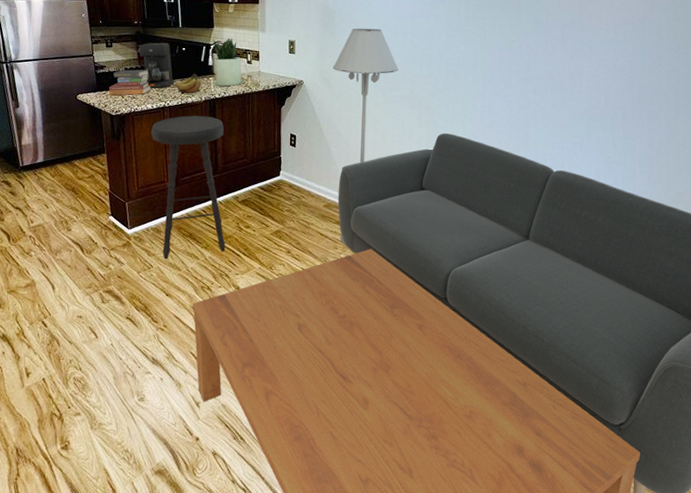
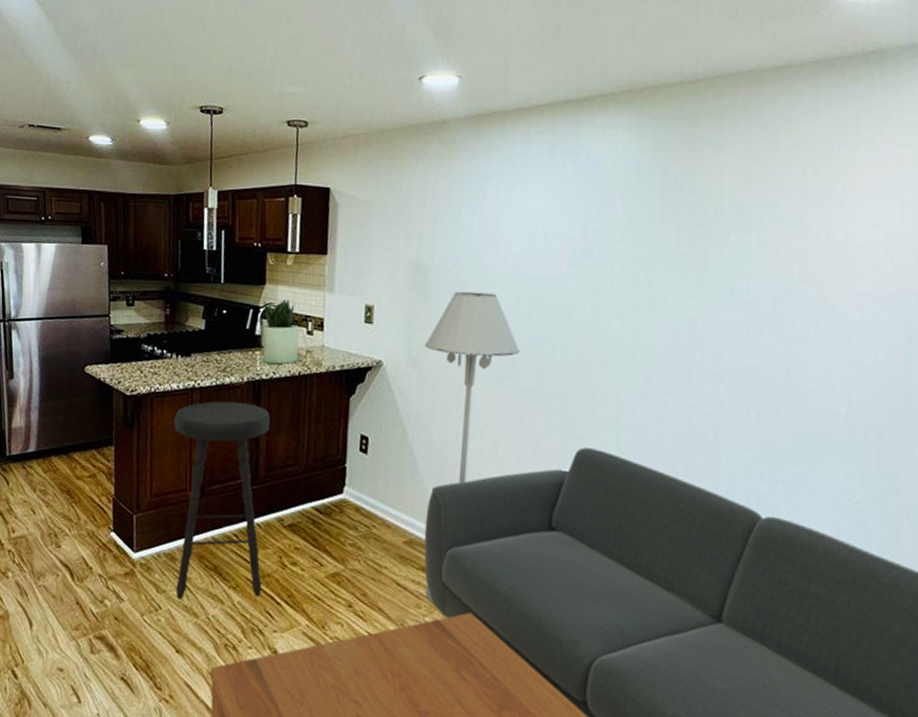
books: present [109,69,151,96] -> none [125,336,179,370]
coffee maker: present [139,43,174,88] -> none [167,302,209,363]
fruit: present [174,73,201,94] -> none [208,344,244,373]

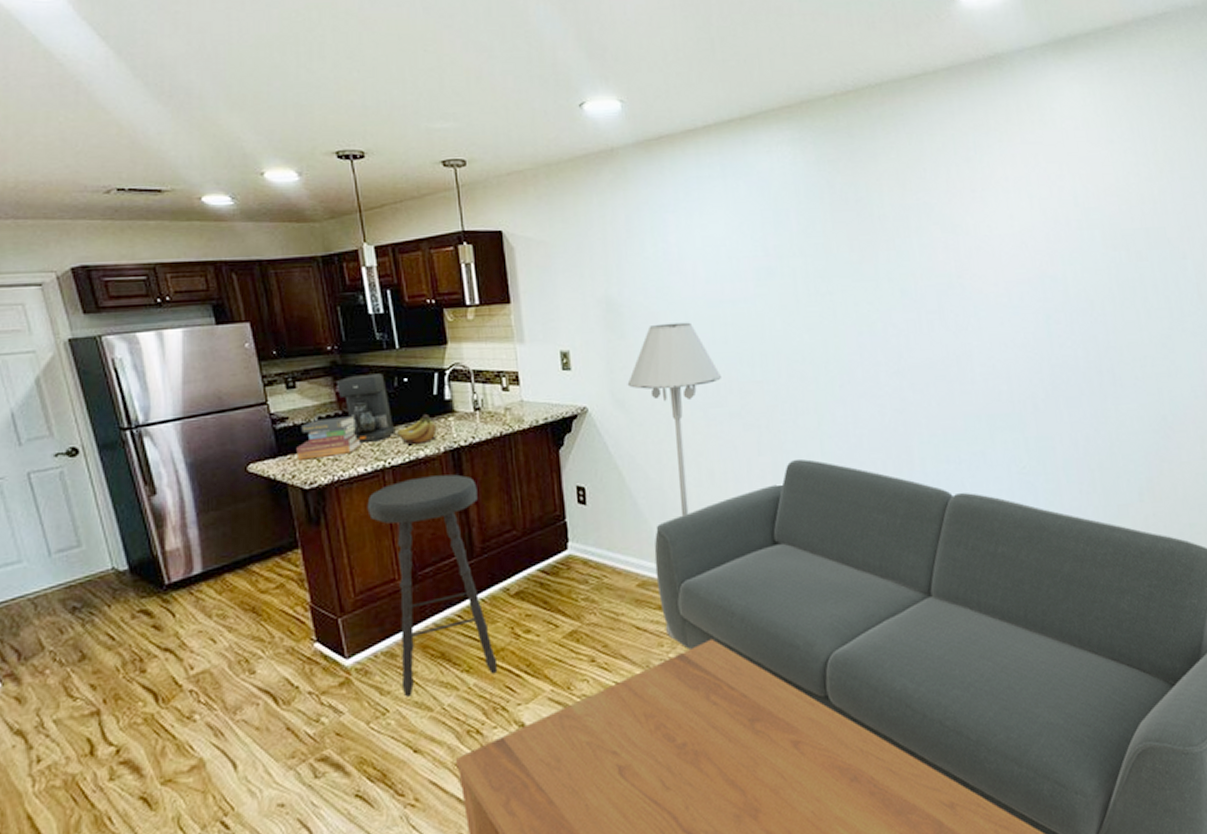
books: none [125,336,179,370] -> present [296,416,361,460]
coffee maker: none [167,302,209,363] -> present [337,373,396,443]
fruit: none [208,344,244,373] -> present [396,413,437,445]
planter: present [259,299,302,365] -> none [447,356,501,429]

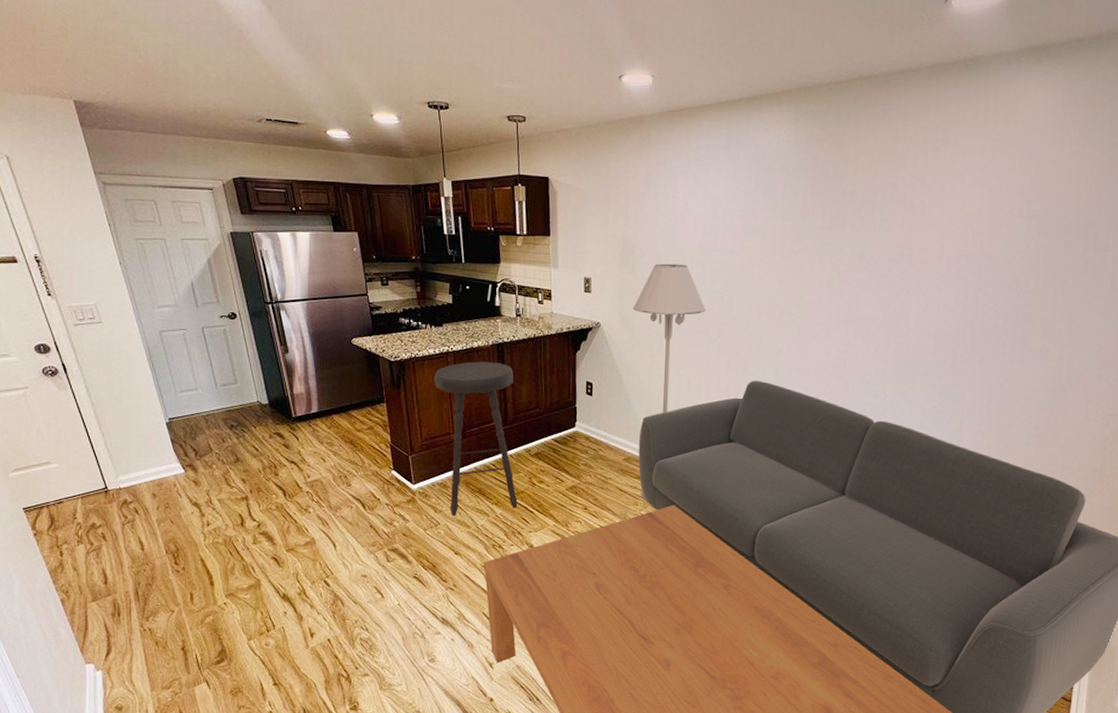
books: present [296,416,361,460] -> none [386,310,433,340]
coffee maker: present [337,373,396,443] -> none [418,280,458,332]
fruit: present [396,413,437,445] -> none [458,314,488,338]

